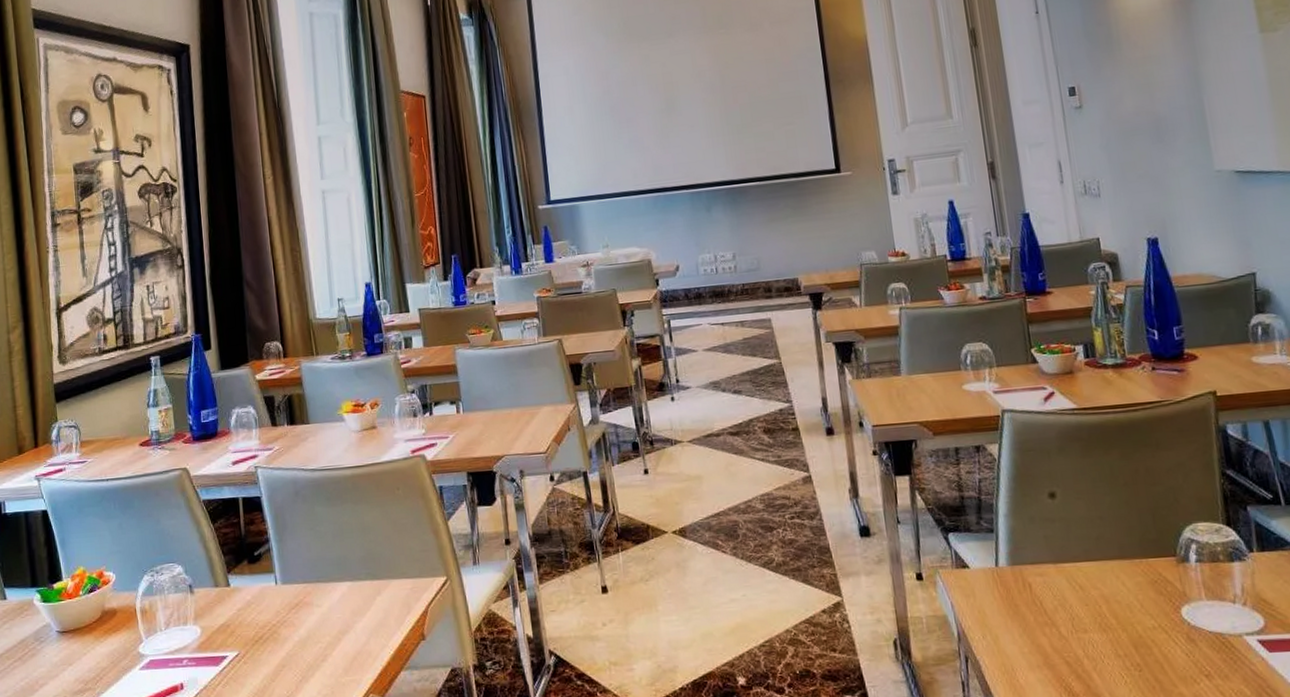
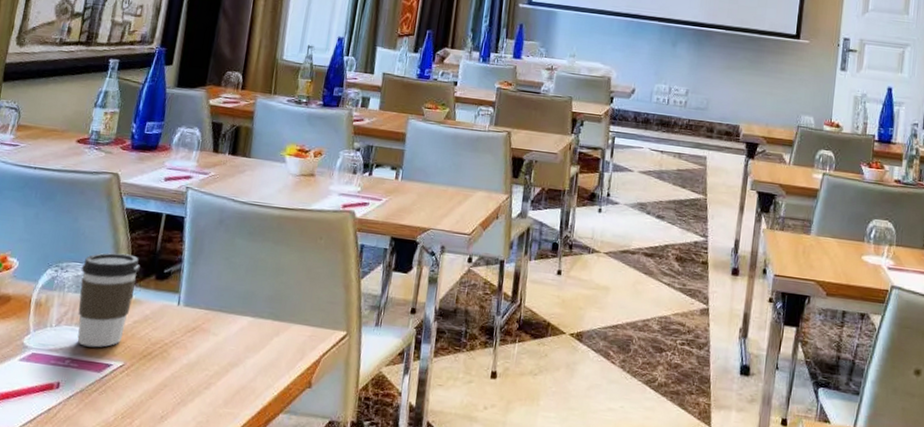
coffee cup: none [175,544,232,643] -> present [77,252,140,348]

